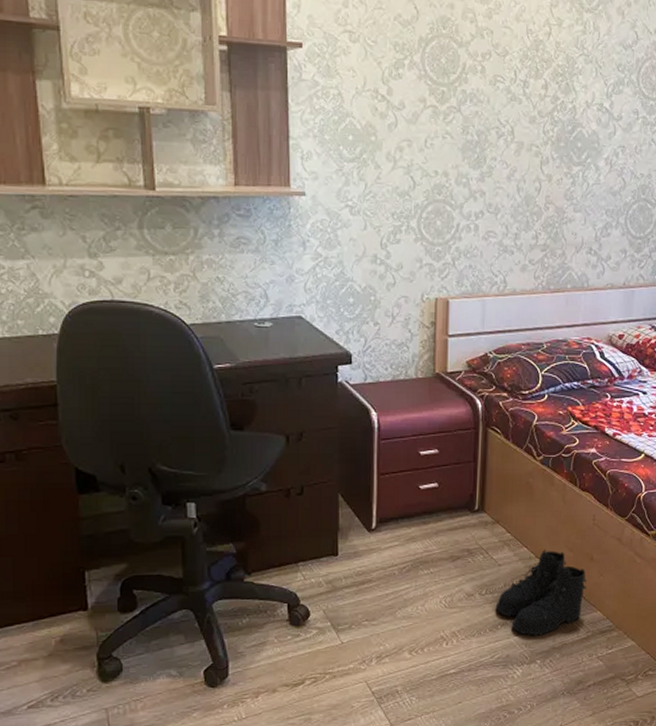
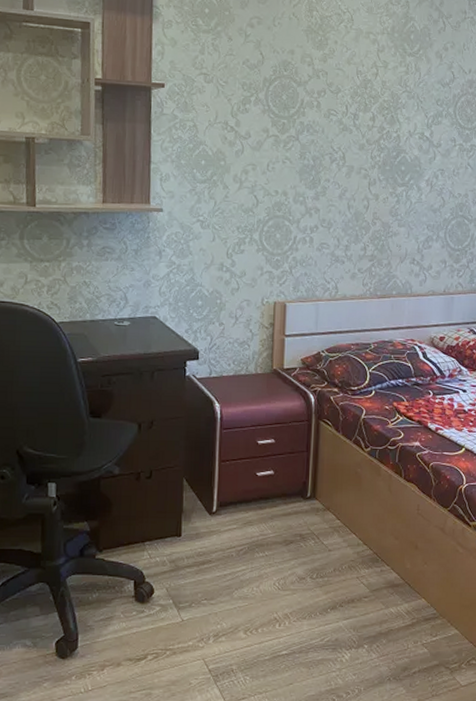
boots: present [495,550,587,636] -> none [325,537,411,621]

